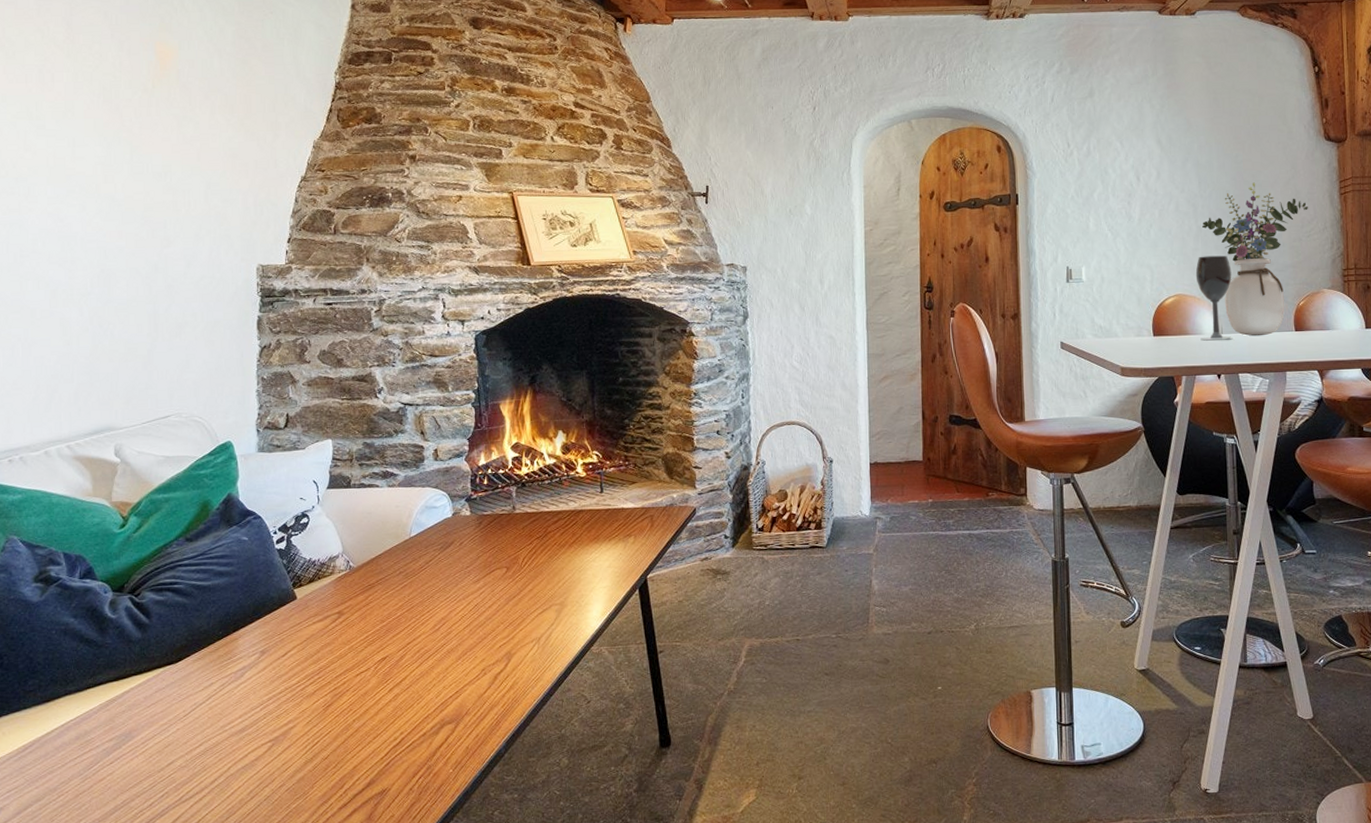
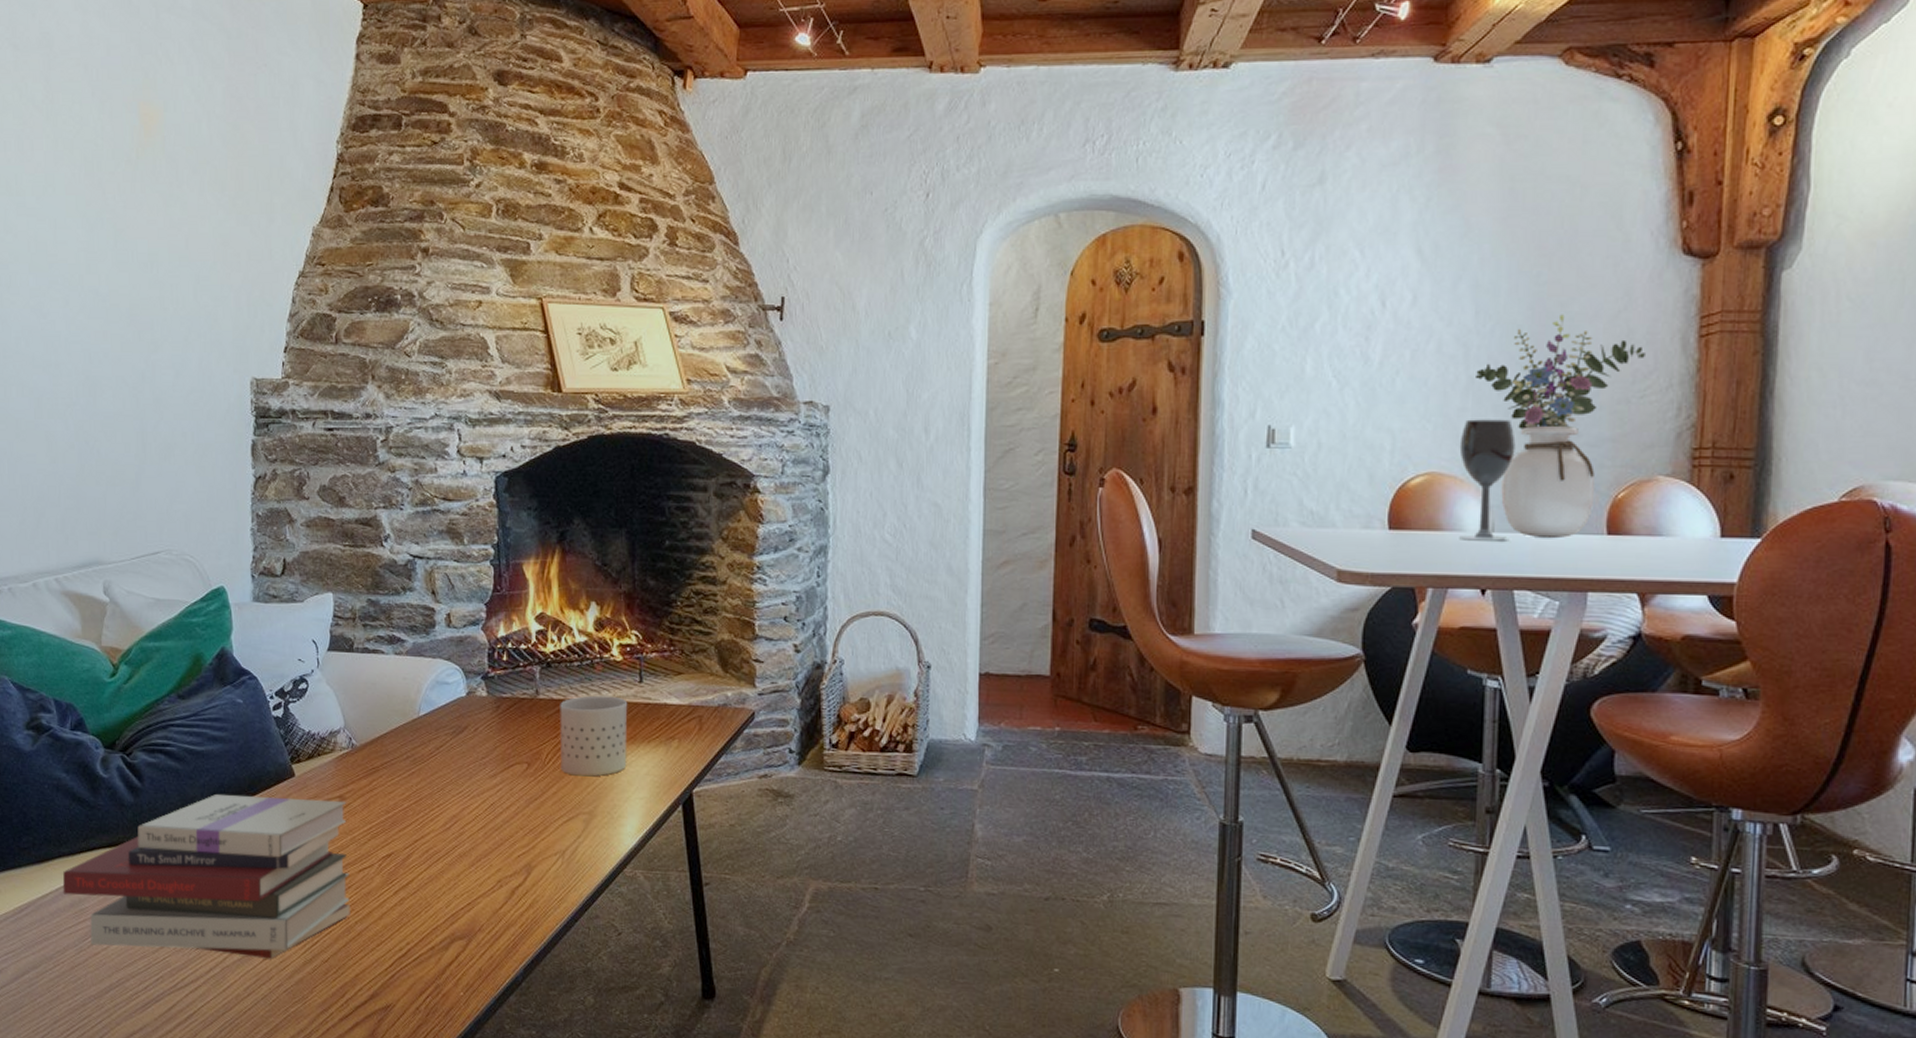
books: none [68,616,349,772] -> present [62,794,350,958]
mug: none [534,505,592,574] -> present [560,695,628,777]

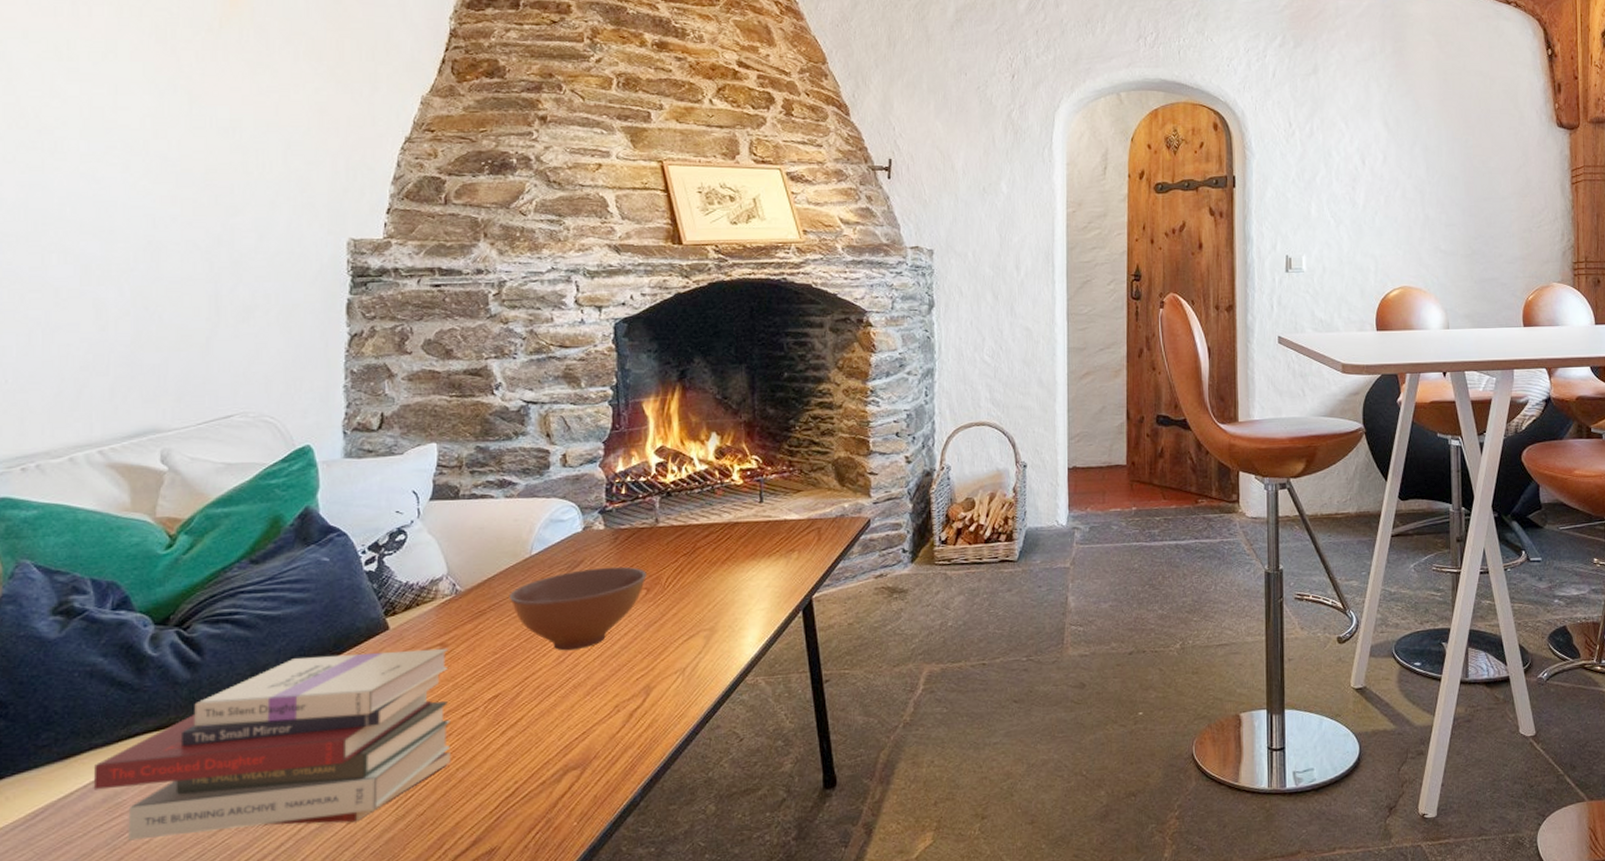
bowl: none [399,736,527,818] -> present [508,566,647,650]
mug: present [560,695,628,777] -> none [680,517,749,596]
wine glass: present [1459,419,1516,543] -> none [1422,246,1460,337]
bouquet: present [1474,314,1645,539] -> none [1429,169,1539,332]

